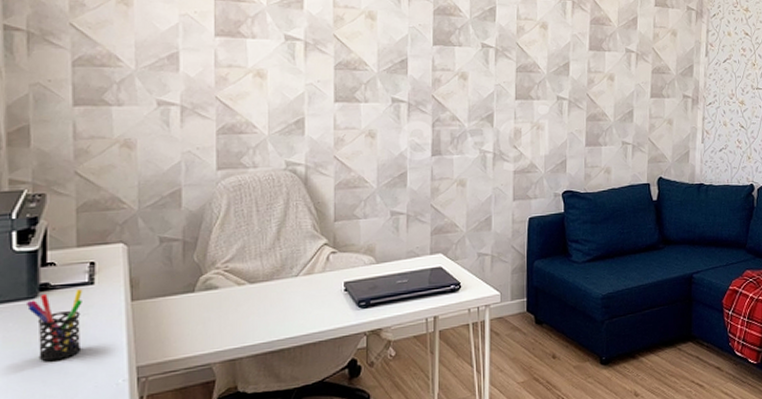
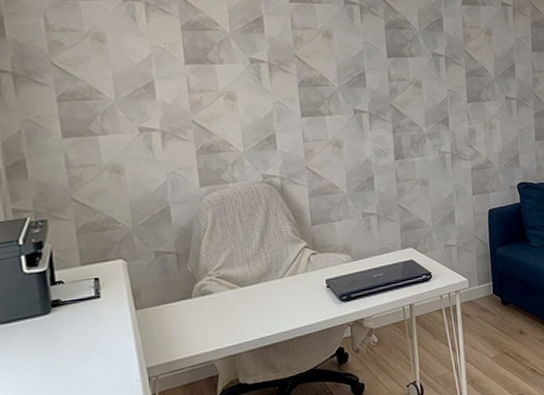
pen holder: present [25,289,82,362] -> none [40,303,96,369]

